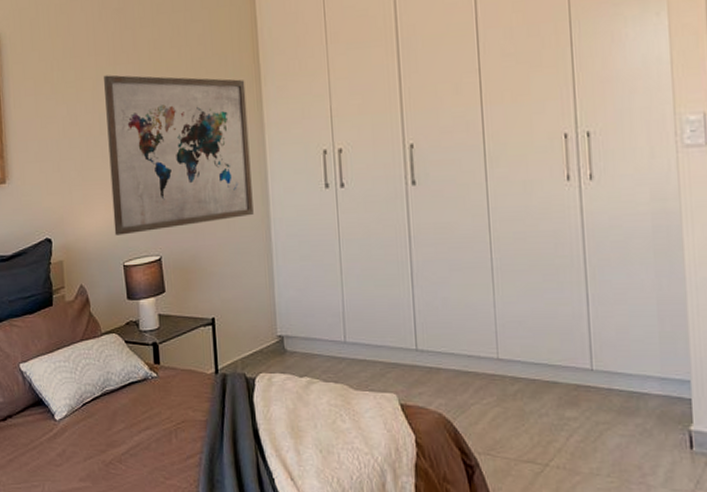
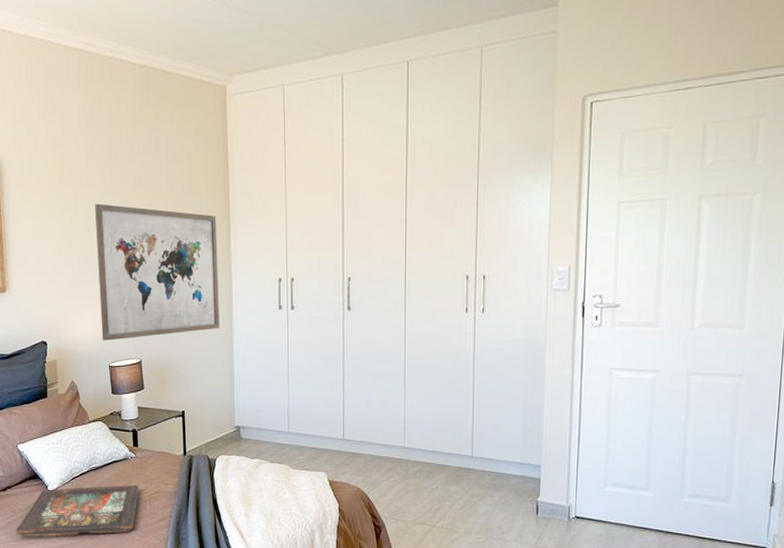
decorative tray: none [17,412,162,479] -> present [15,485,139,538]

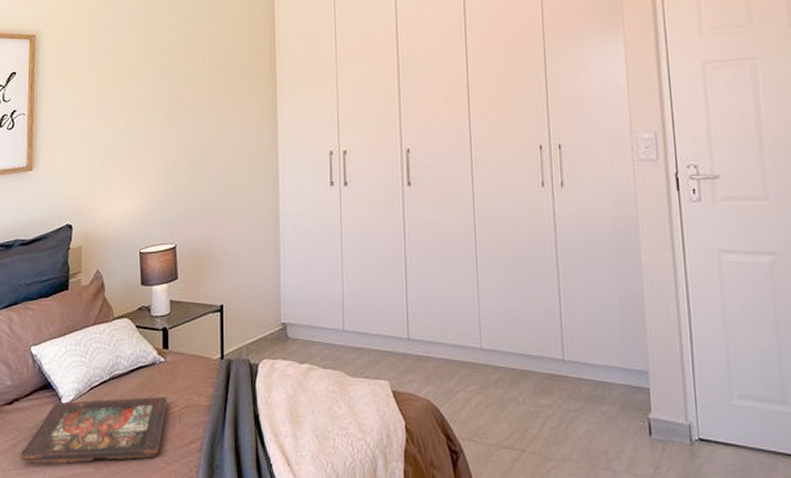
wall art: present [95,203,220,341] -> none [133,74,264,224]

